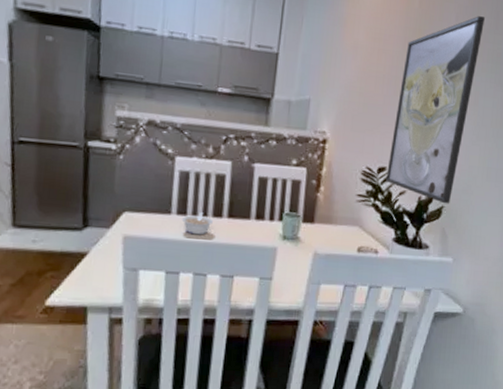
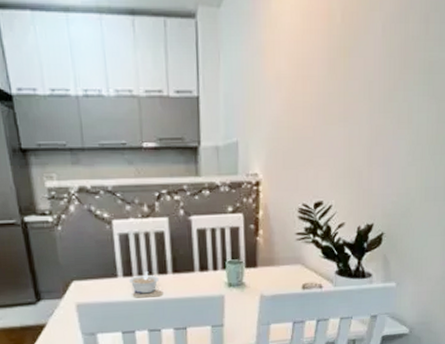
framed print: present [386,16,486,204] -> none [323,22,415,231]

